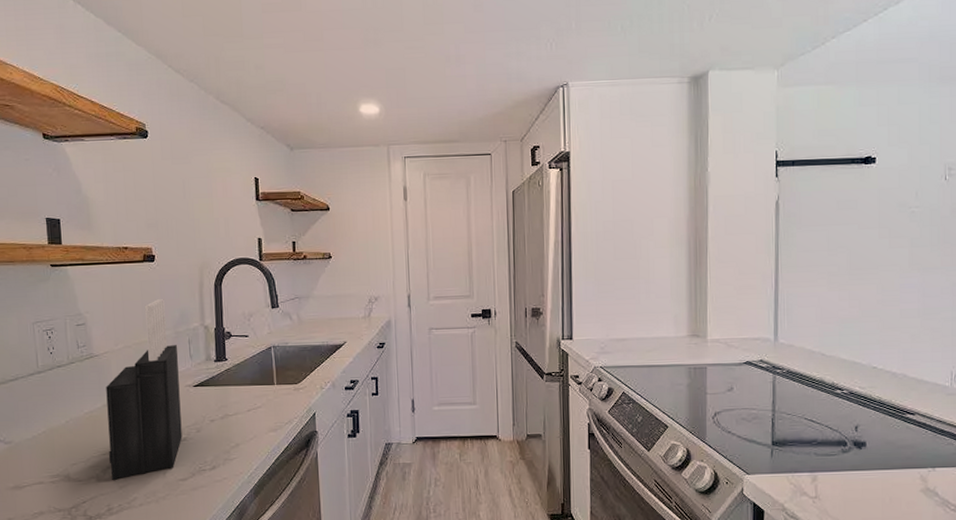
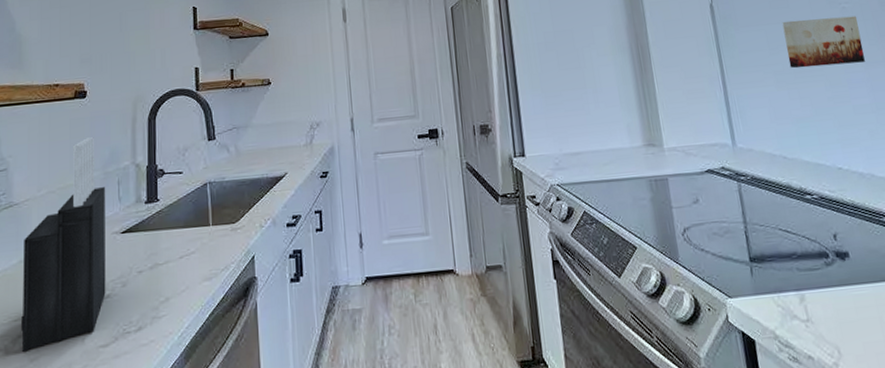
wall art: none [845,221,925,271] -> present [782,16,865,69]

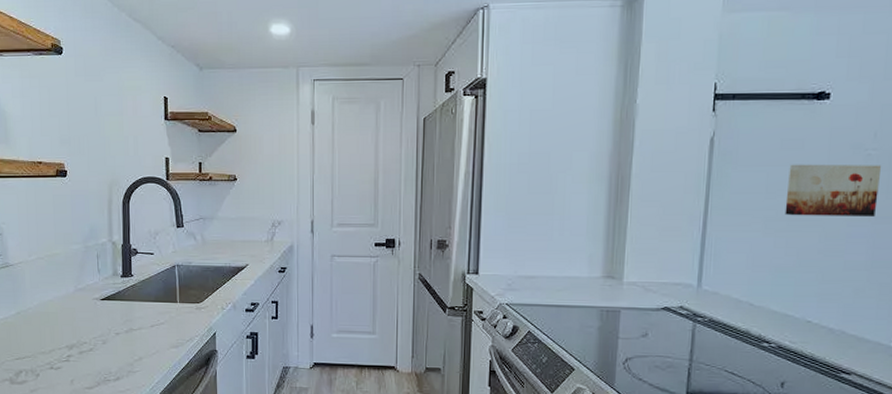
knife block: present [21,137,106,352] -> none [20,214,89,384]

